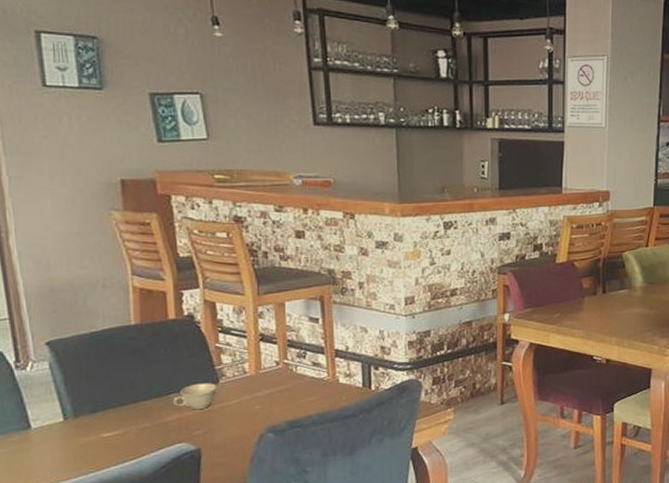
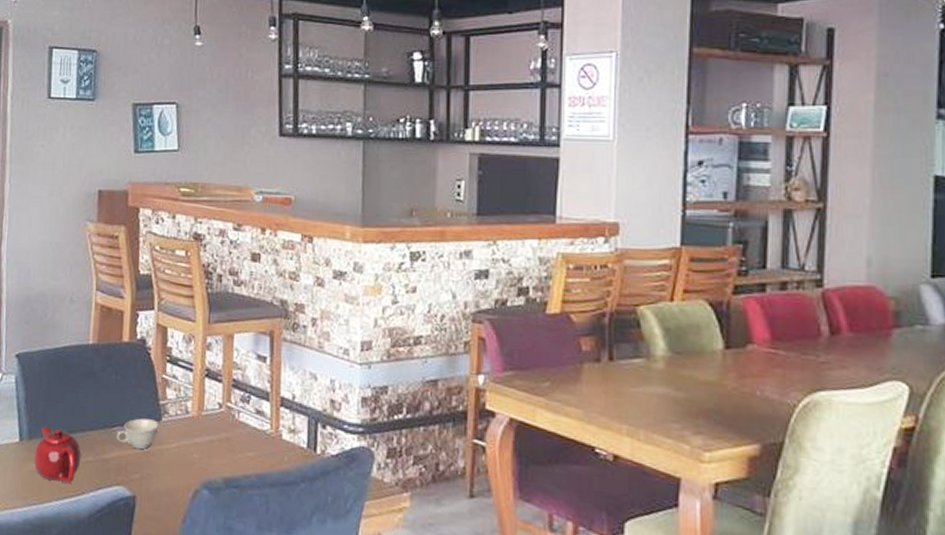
teapot: none [82,403,137,450] -> present [33,426,82,484]

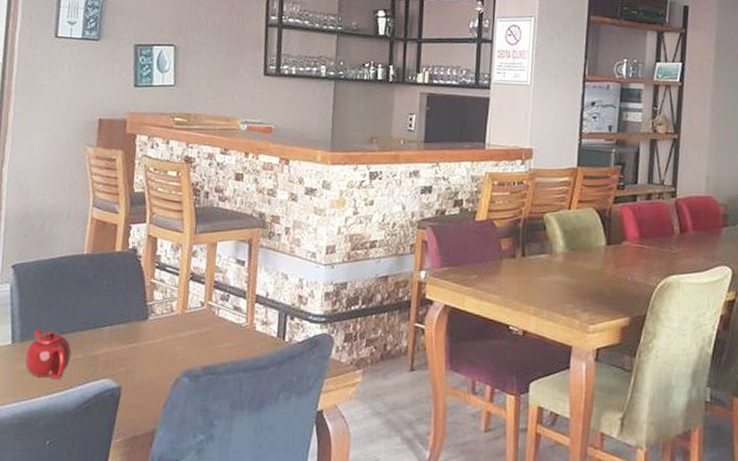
teacup: present [117,418,159,450] -> none [106,318,146,346]

